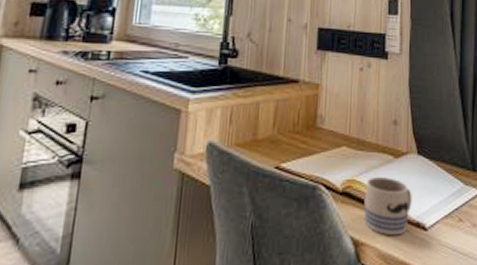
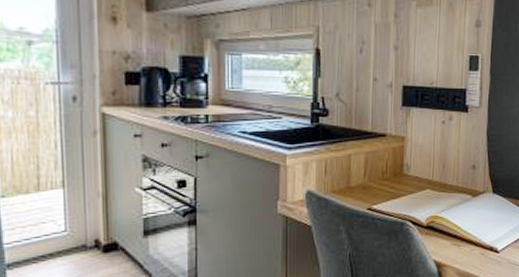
mug: present [364,177,412,236] -> none [445,213,487,258]

